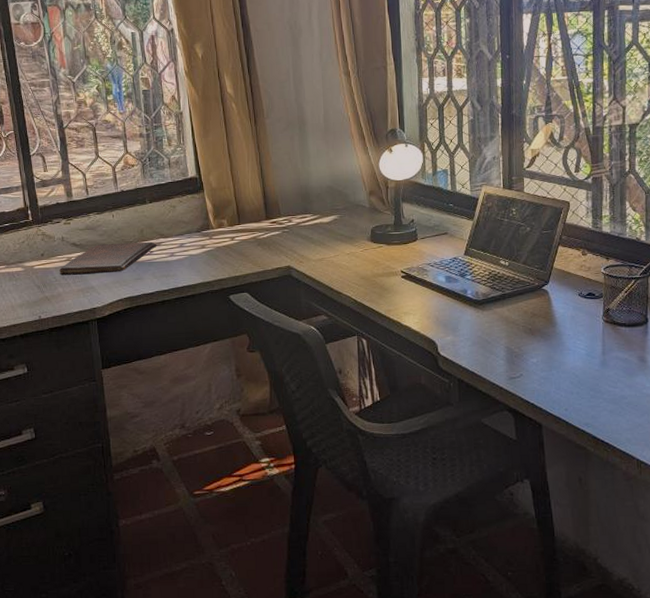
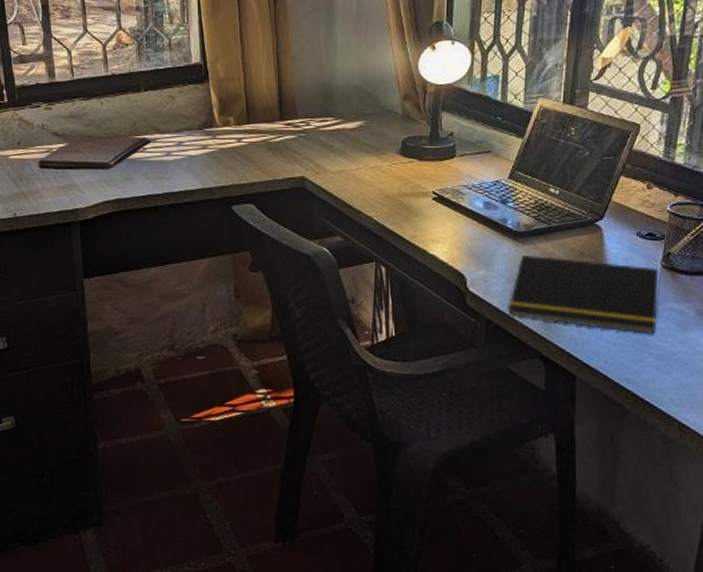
notepad: none [475,319,606,382] -> present [507,255,658,335]

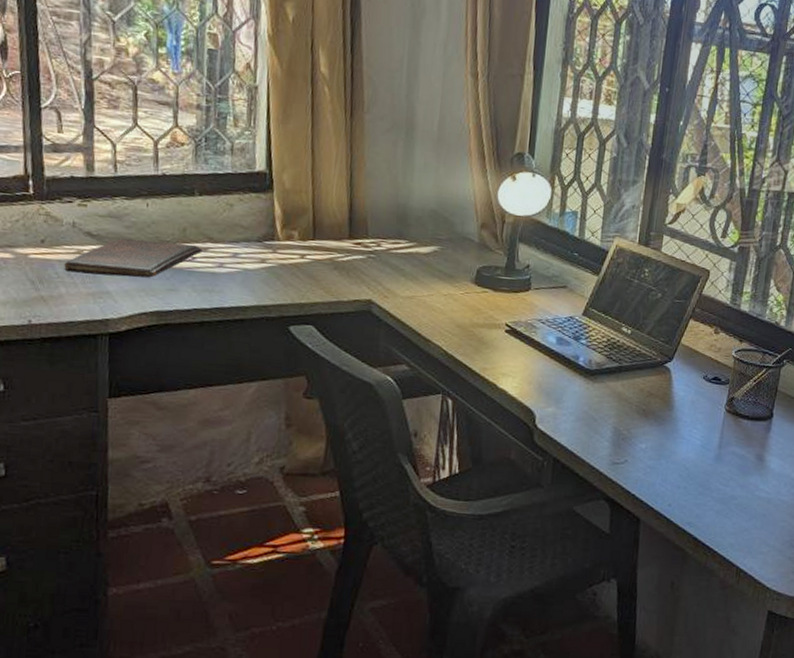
notepad: present [507,255,658,335] -> none [575,394,723,479]

